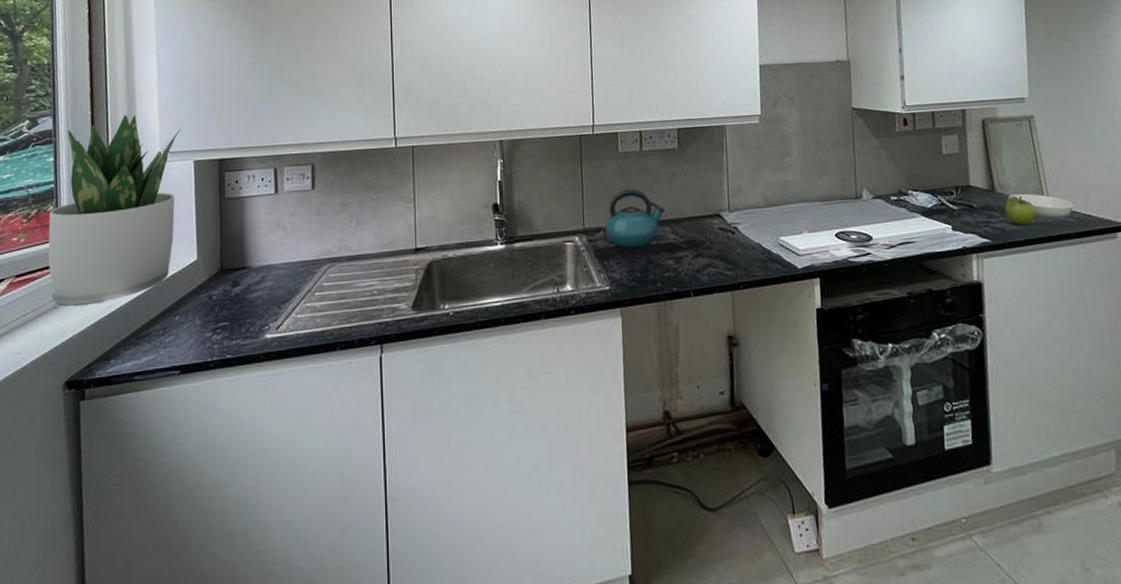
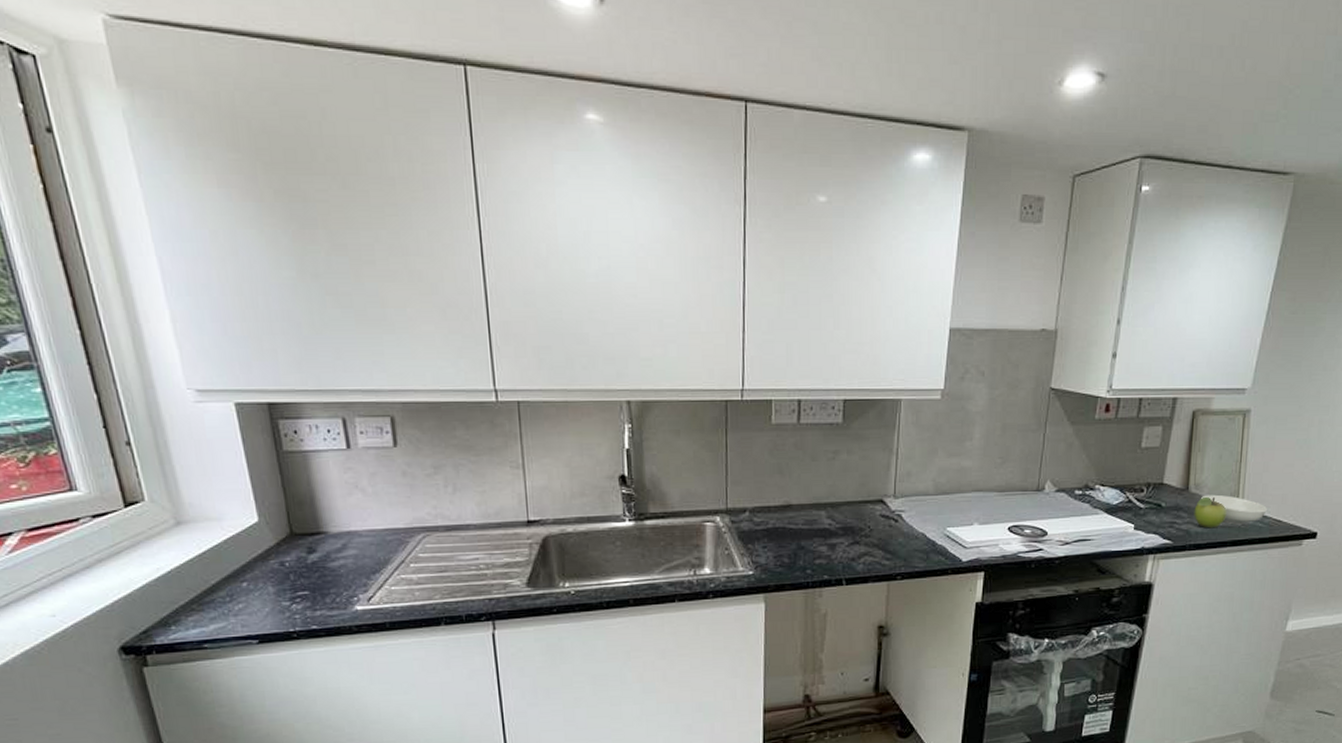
planter: present [47,115,182,306] -> none [53,338,226,567]
kettle: present [604,189,666,249] -> none [750,467,823,532]

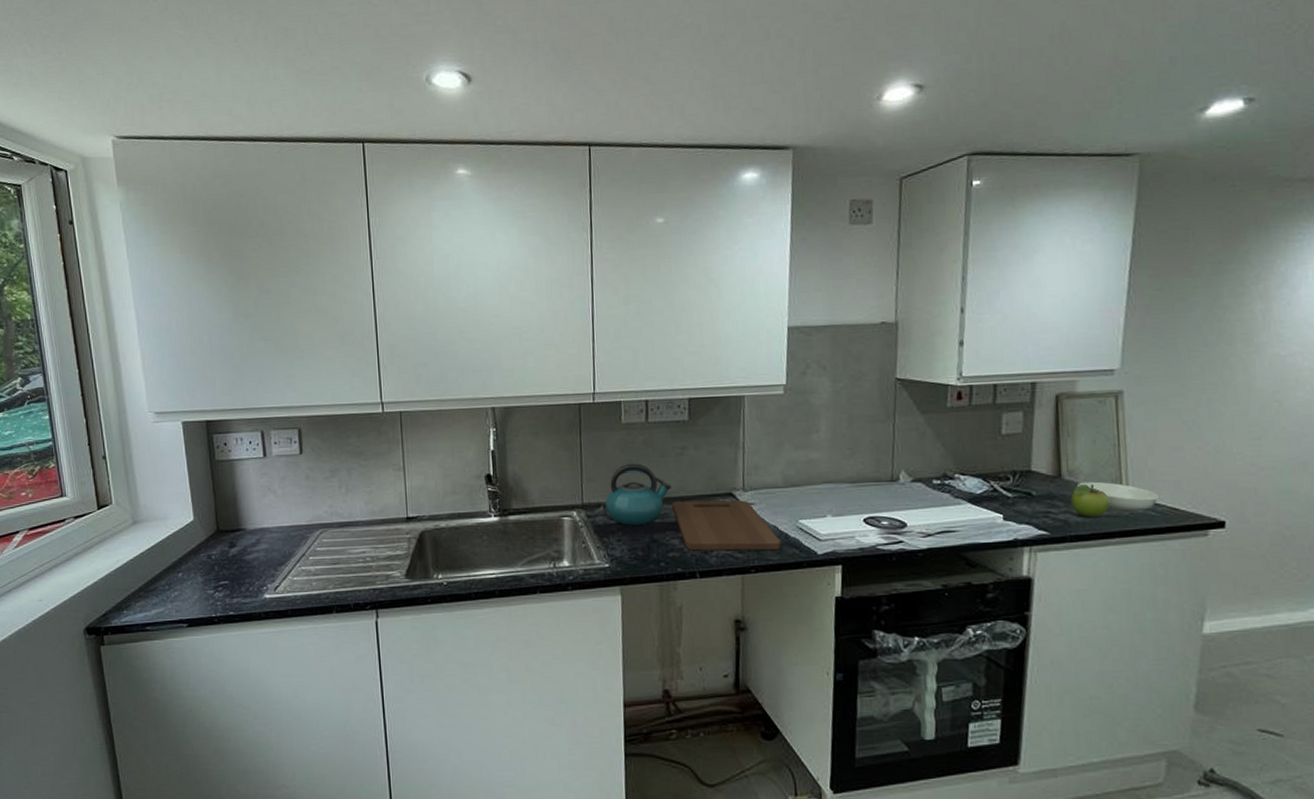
kettle: none [750,467,823,532] -> present [604,463,673,526]
cutting board: none [821,506,928,558] -> present [672,500,781,551]

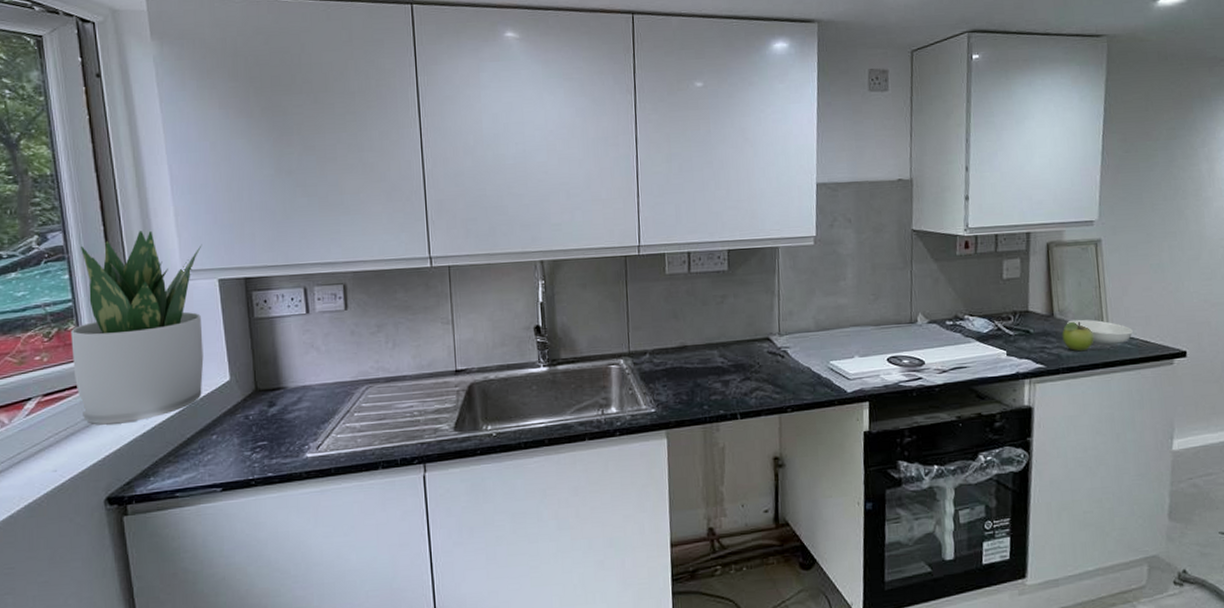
planter: none [52,374,170,559] -> present [71,231,204,425]
kettle: present [604,463,673,526] -> none [650,312,714,372]
cutting board: present [672,500,781,551] -> none [714,344,814,393]

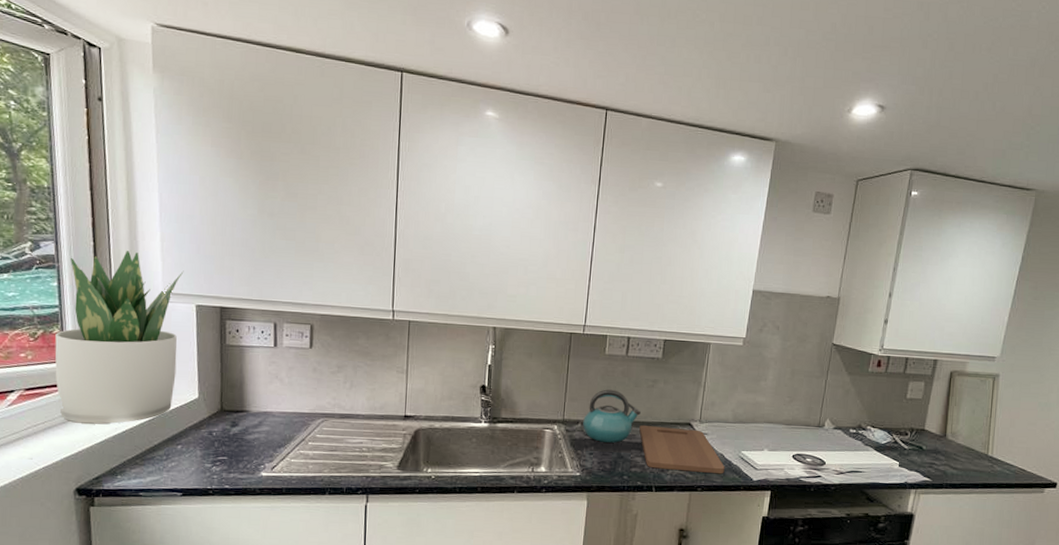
kettle: none [650,312,714,372] -> present [582,389,642,443]
cutting board: none [714,344,814,393] -> present [639,425,725,474]
fruit: present [1062,321,1094,352] -> none [950,443,979,471]
bowl: present [1066,319,1134,347] -> none [956,442,1014,470]

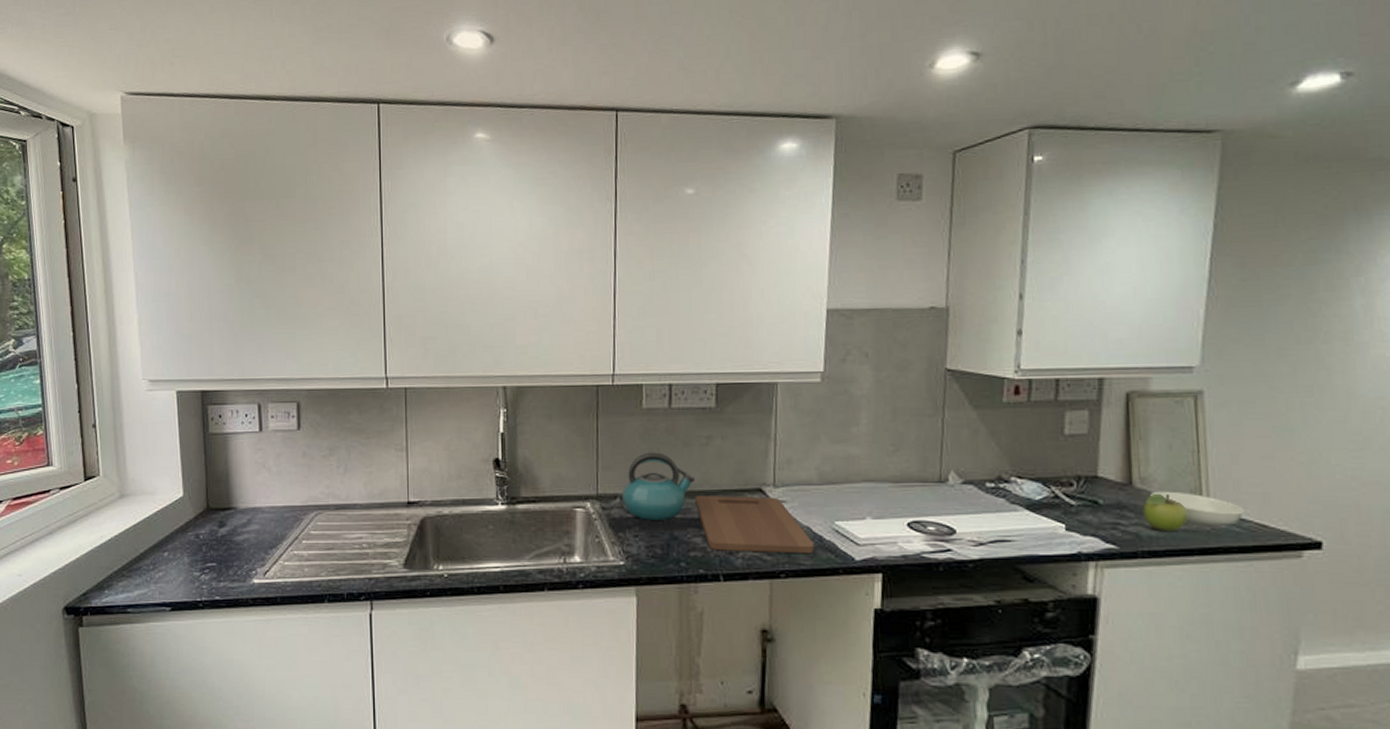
planter: present [55,251,184,424] -> none [39,338,163,533]
fruit: none [950,443,979,471] -> present [1143,493,1188,532]
bowl: none [956,442,1014,470] -> present [1149,491,1246,529]

